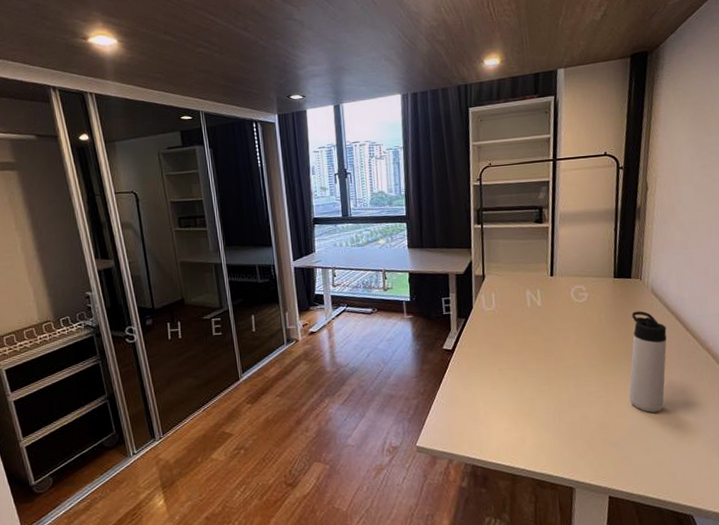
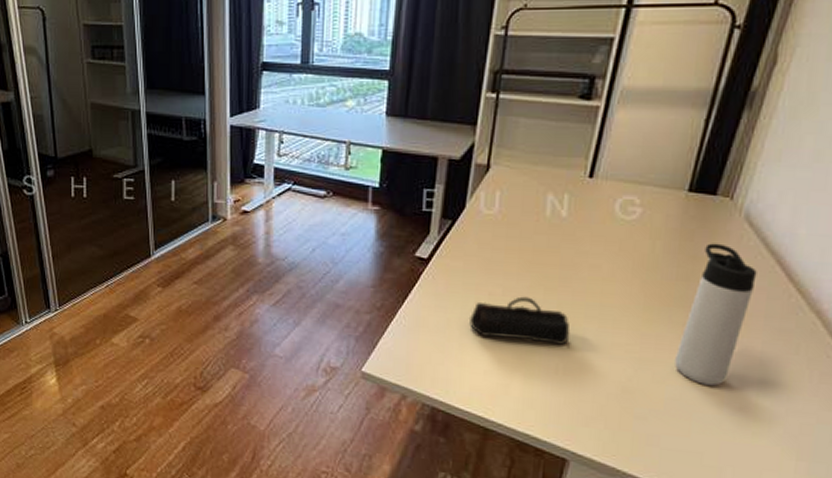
pencil case: none [488,367,559,402] -> present [470,296,571,345]

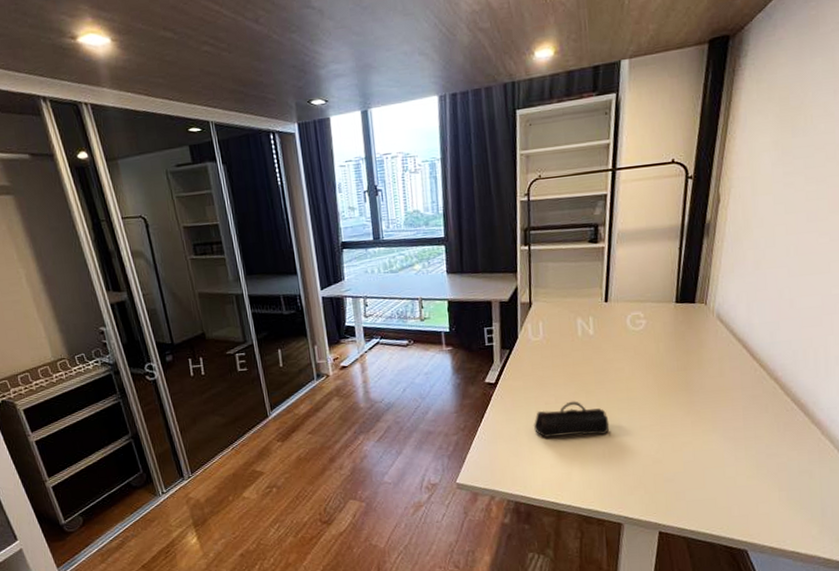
thermos bottle: present [675,243,757,386] -> none [686,338,732,447]

